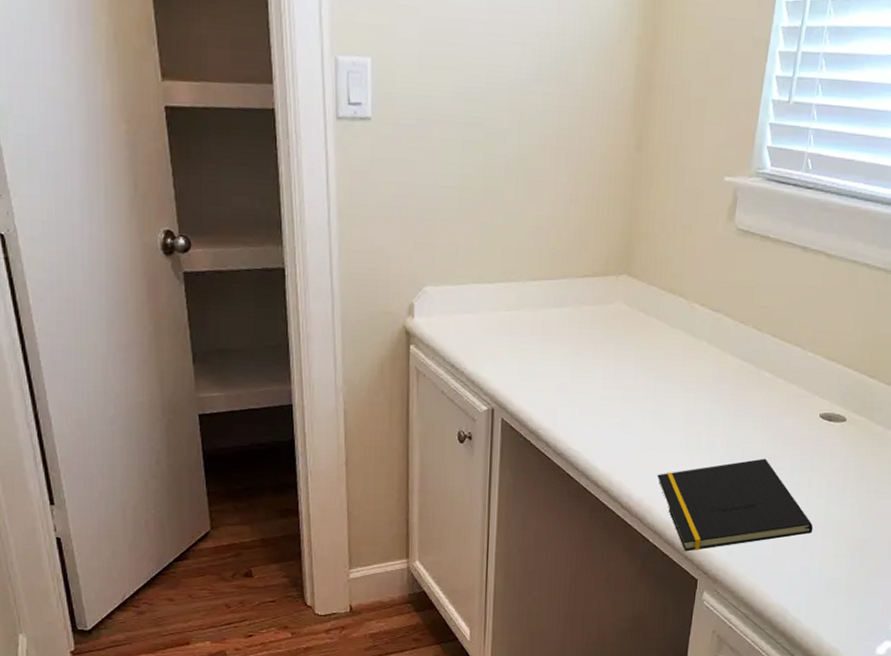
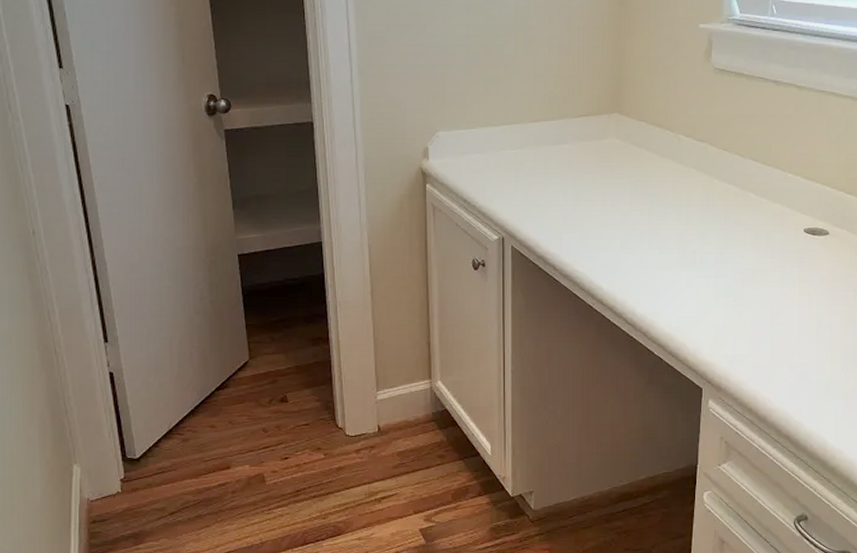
notepad: present [657,458,814,552] -> none [657,272,808,362]

